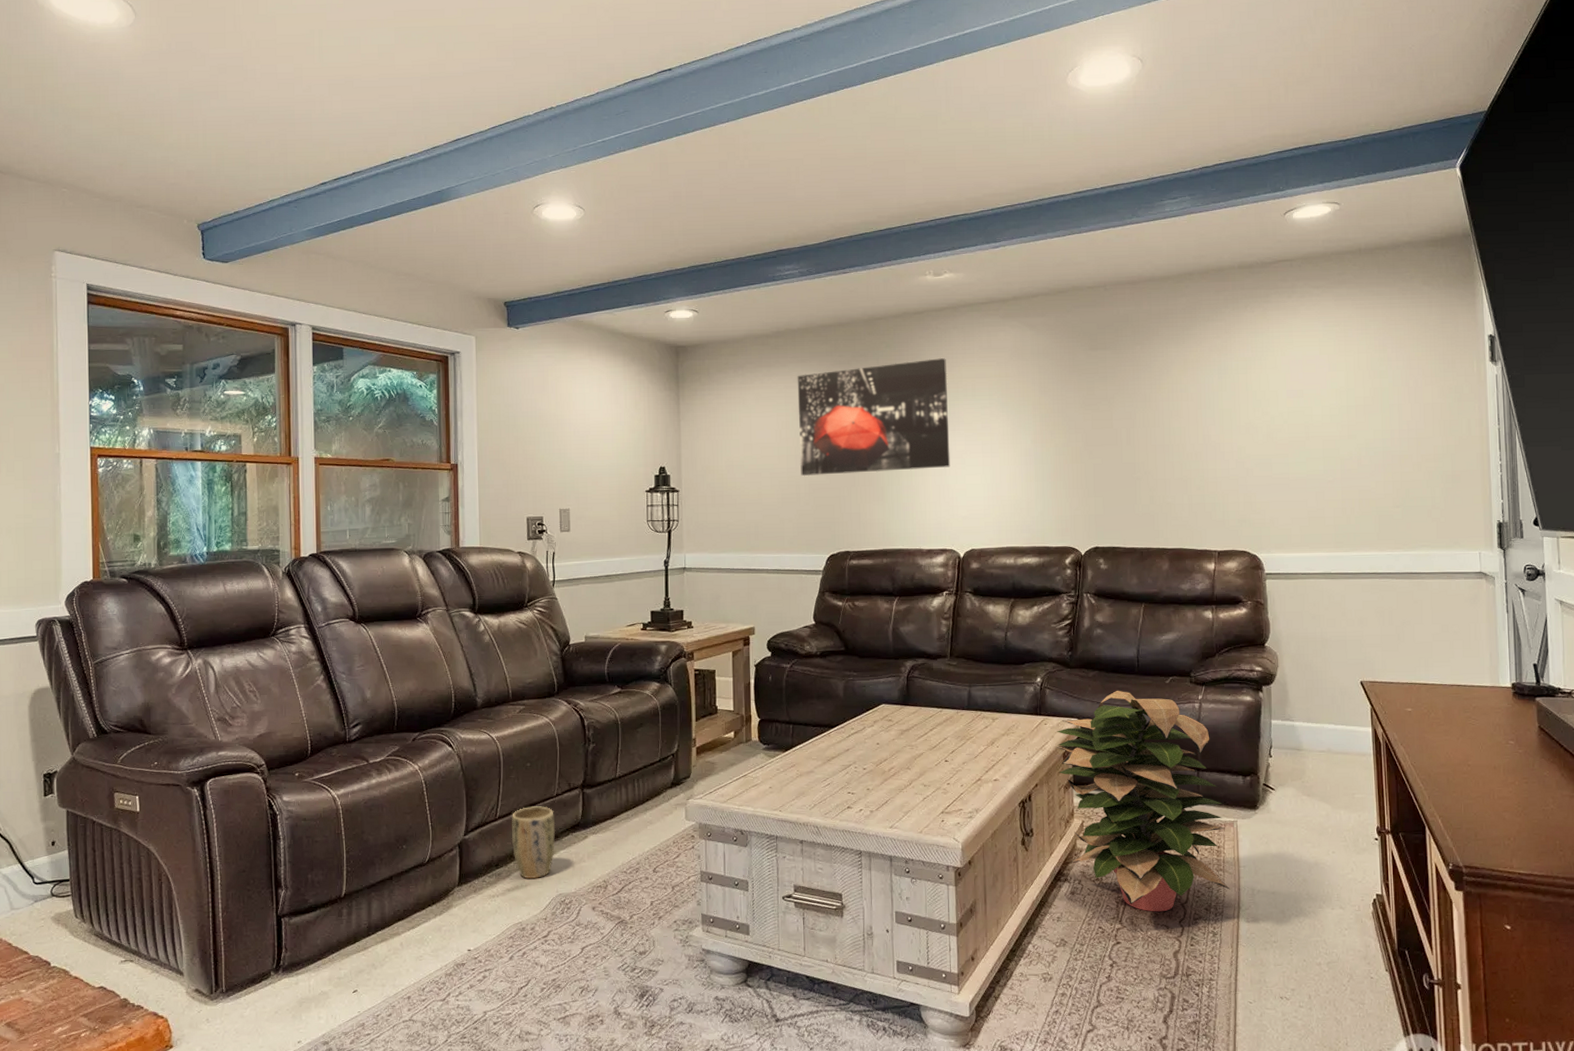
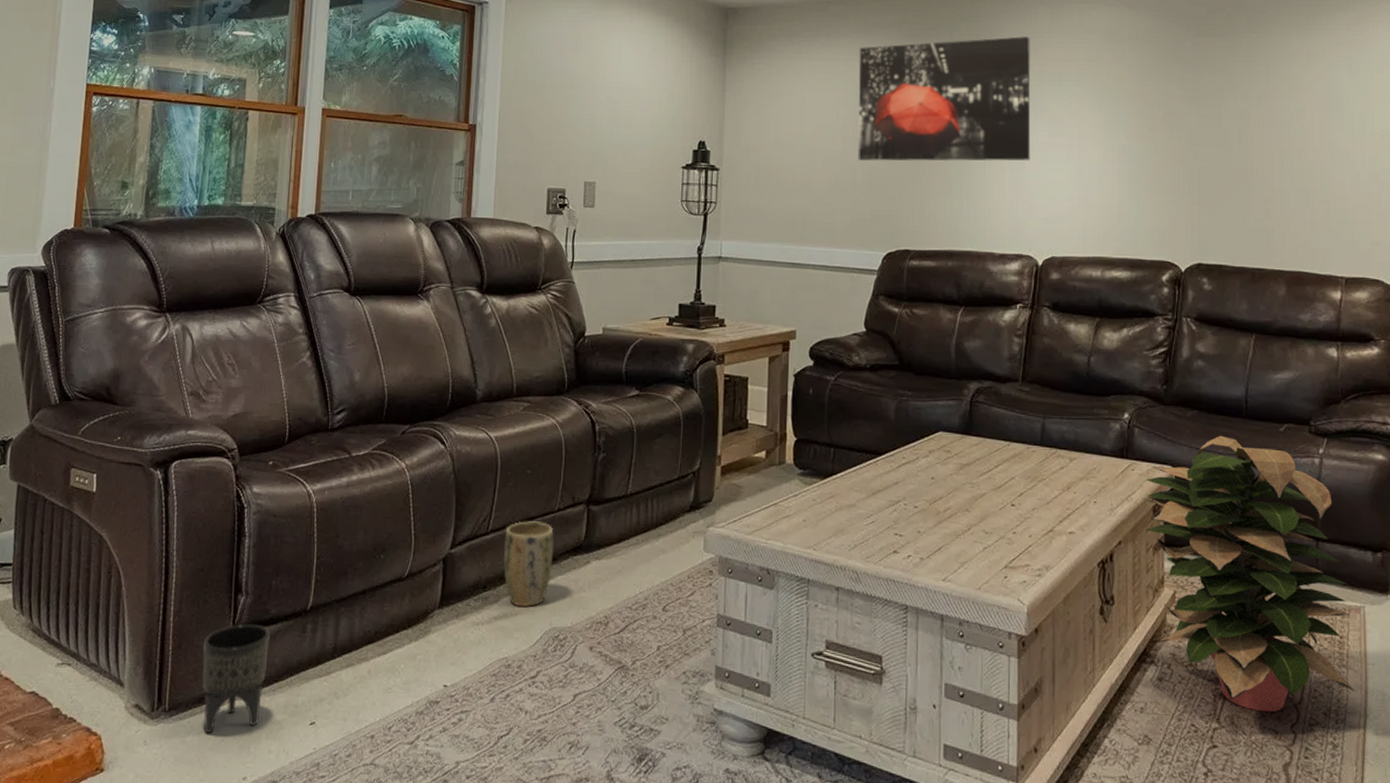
planter: none [252,912,310,1008] -> present [202,623,270,734]

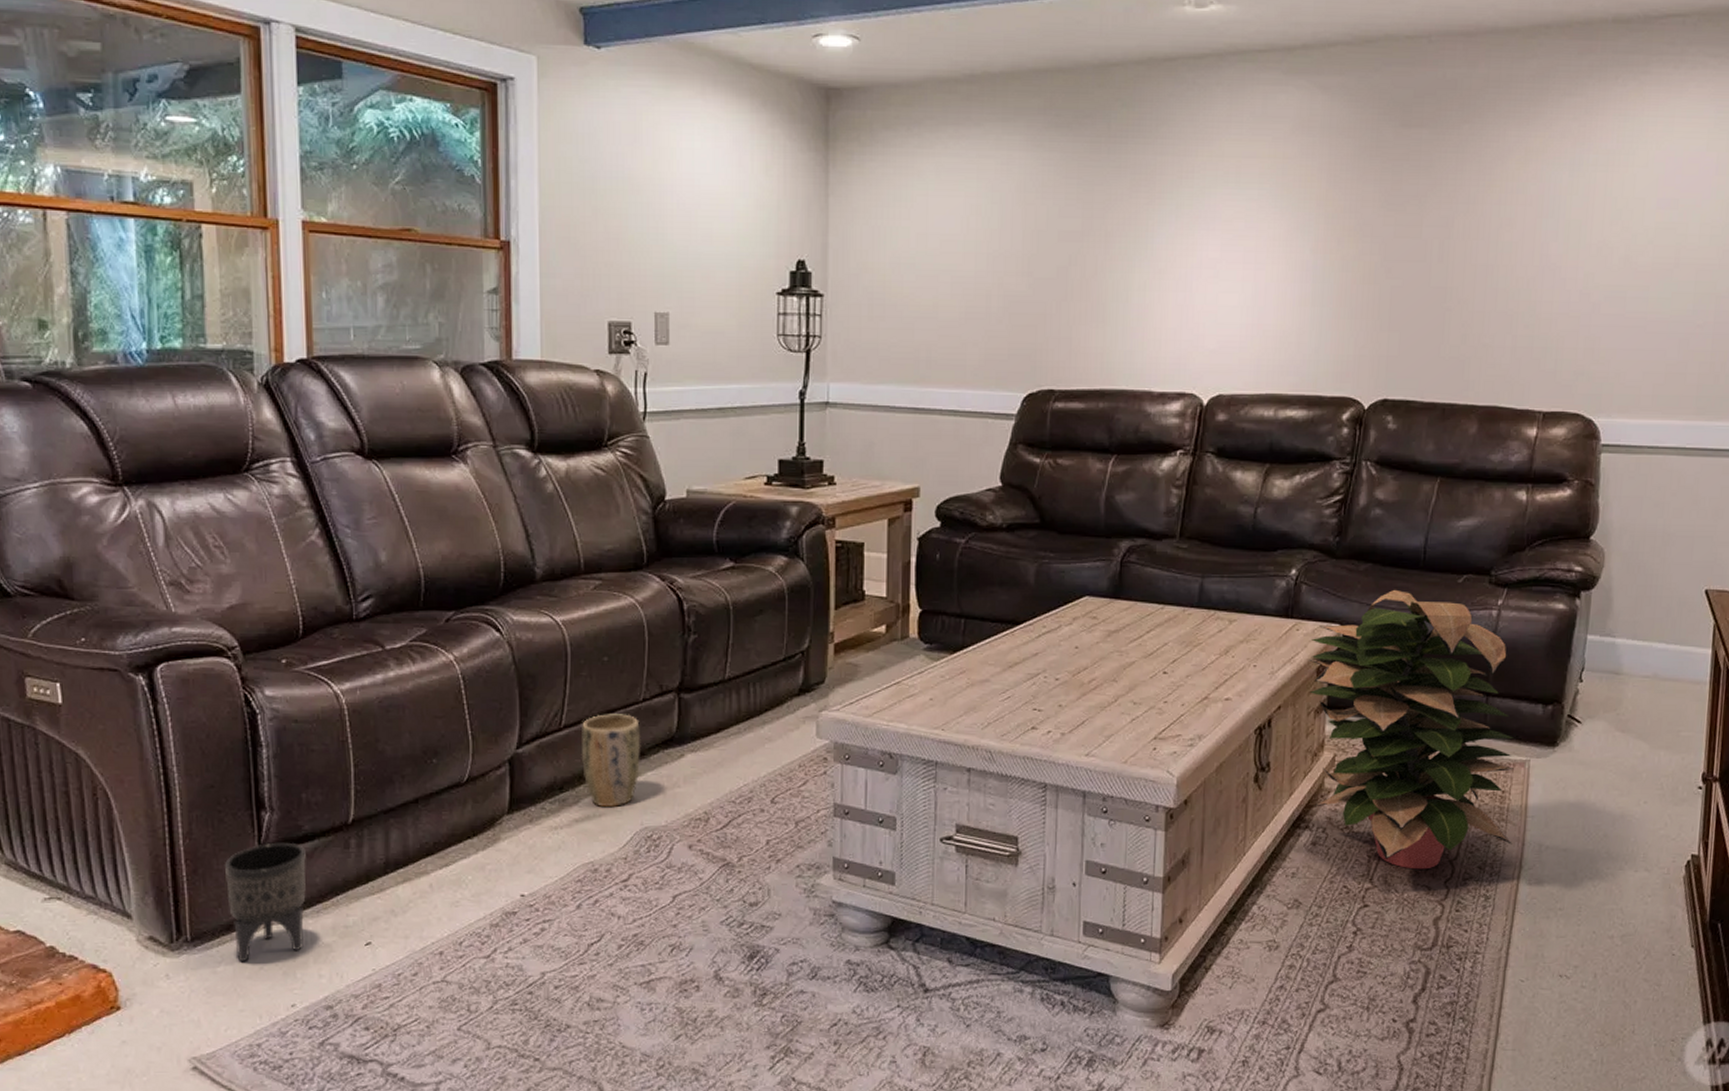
wall art: present [857,36,1031,162] -> none [992,126,1204,284]

